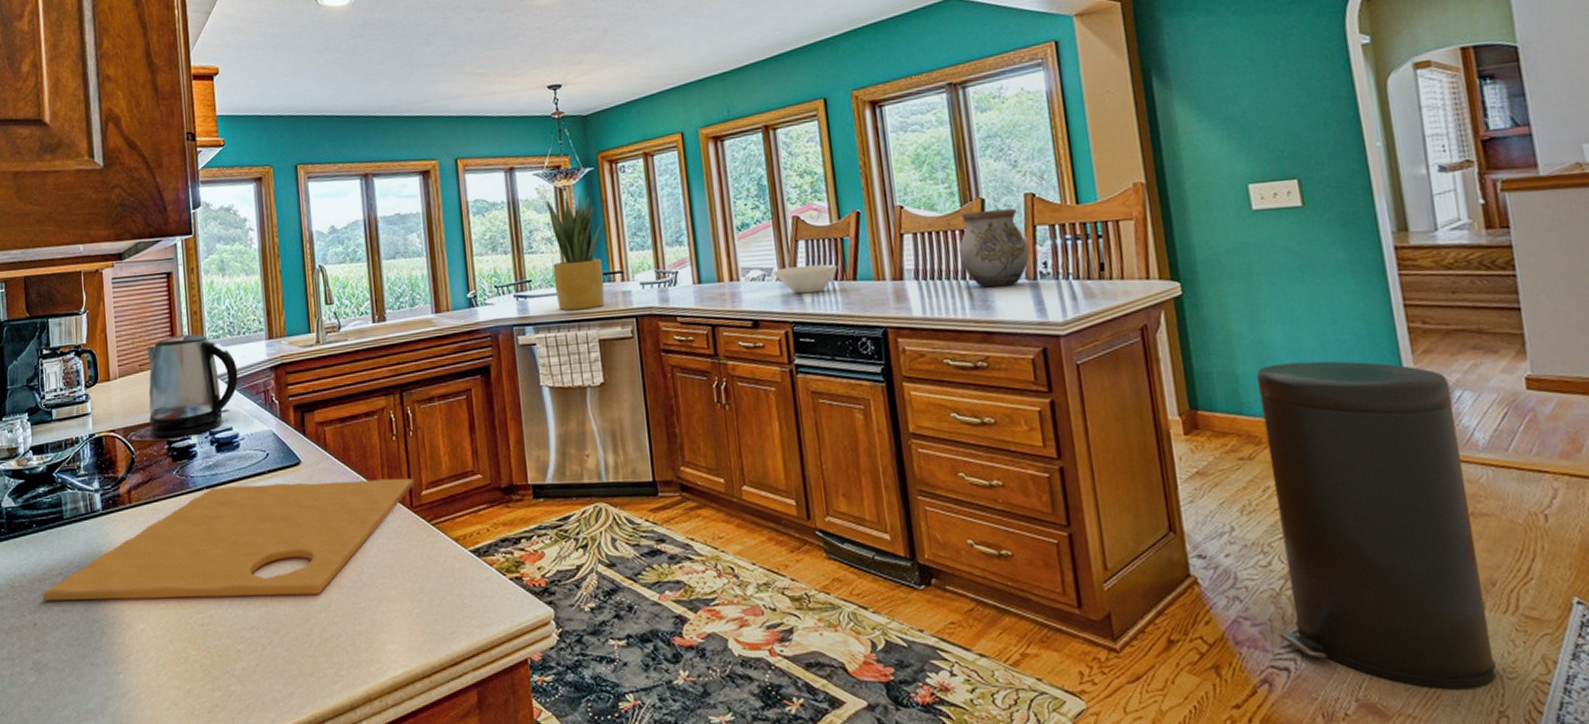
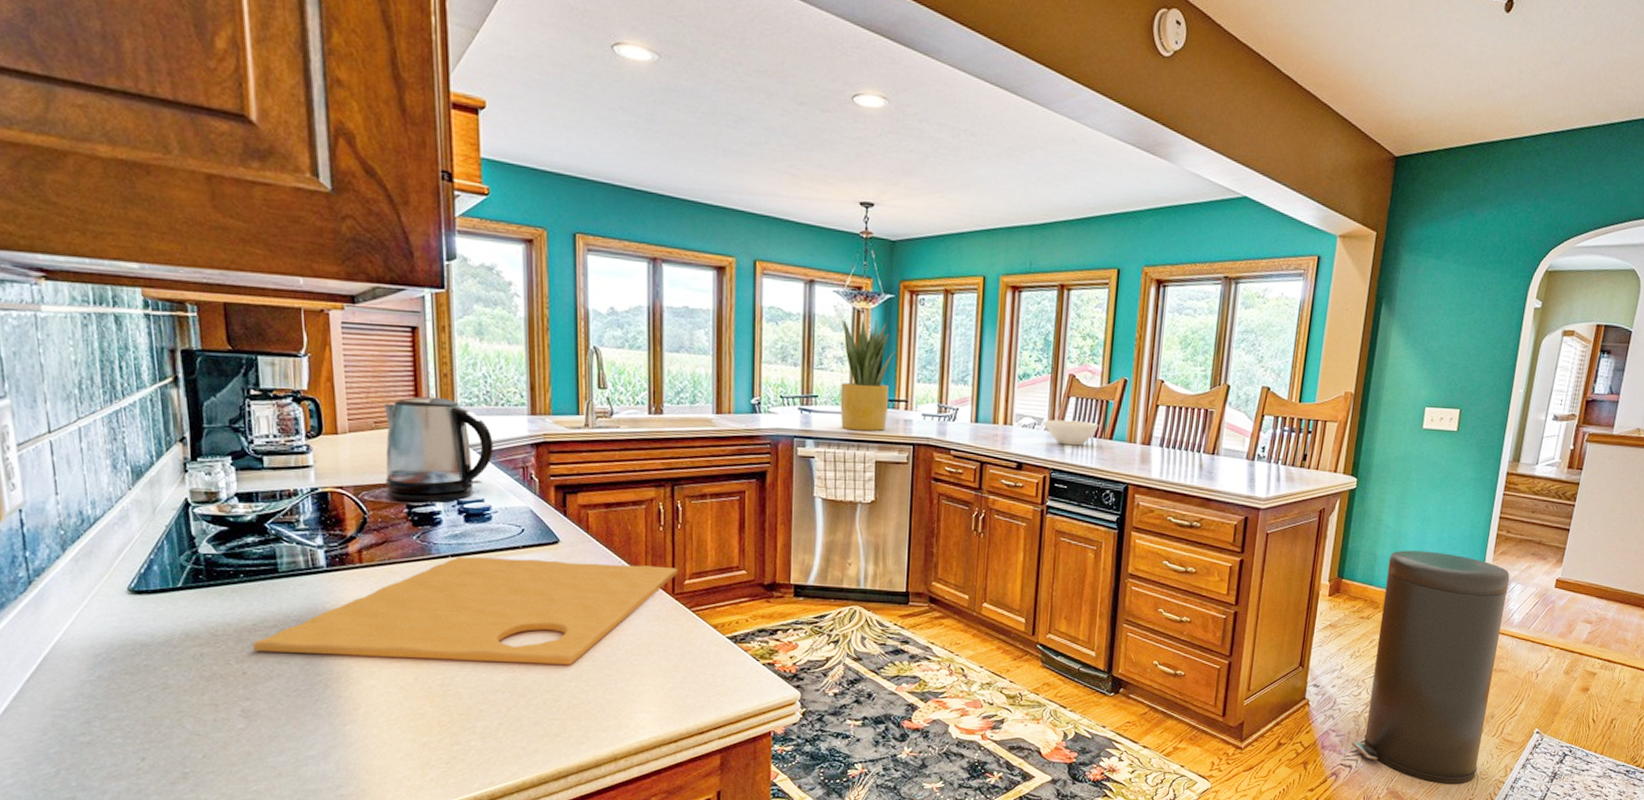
vase: present [959,208,1030,288] -> none [1199,395,1255,463]

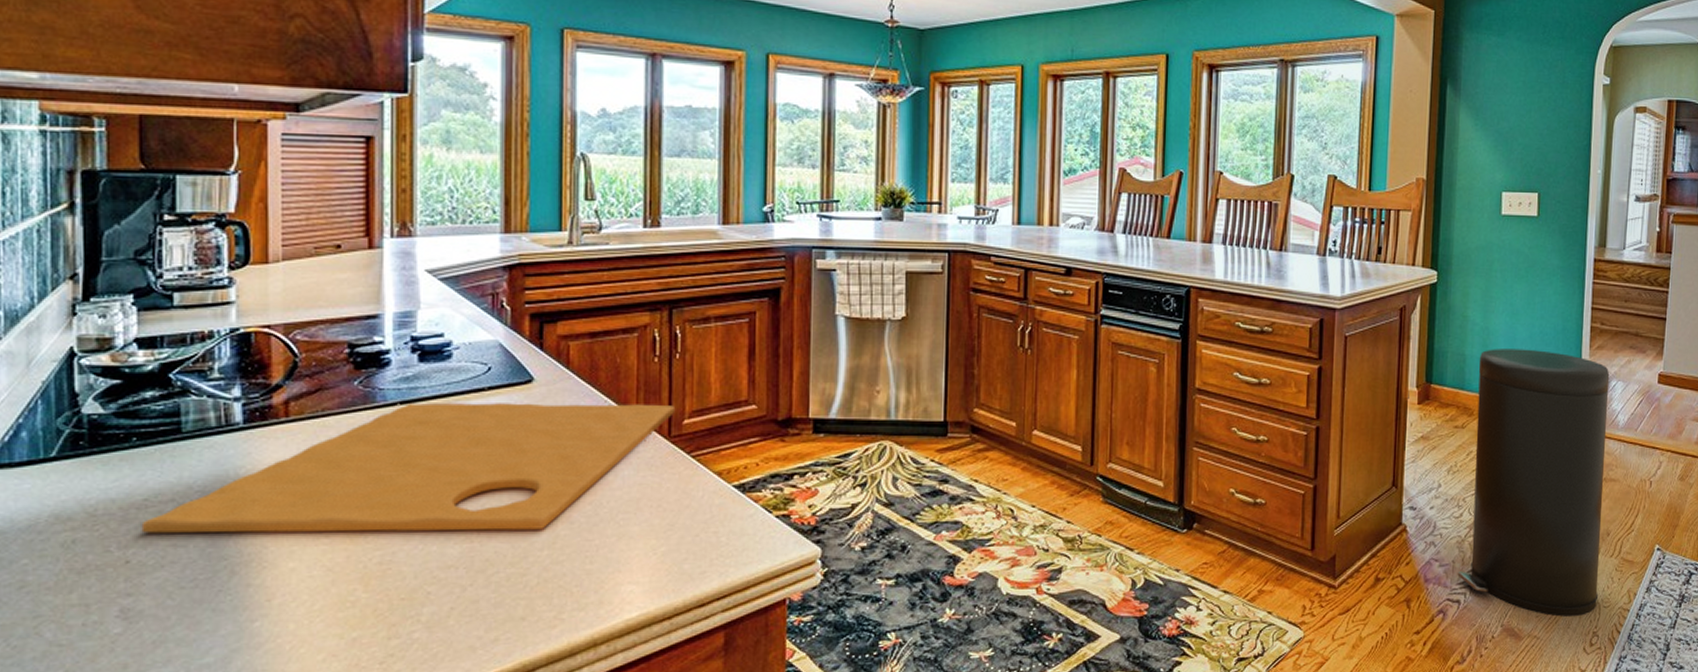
kettle: present [384,396,494,505] -> none [324,216,458,342]
planter: present [840,318,896,432] -> none [864,114,927,239]
bowl: present [1044,419,1099,446] -> none [1094,218,1155,247]

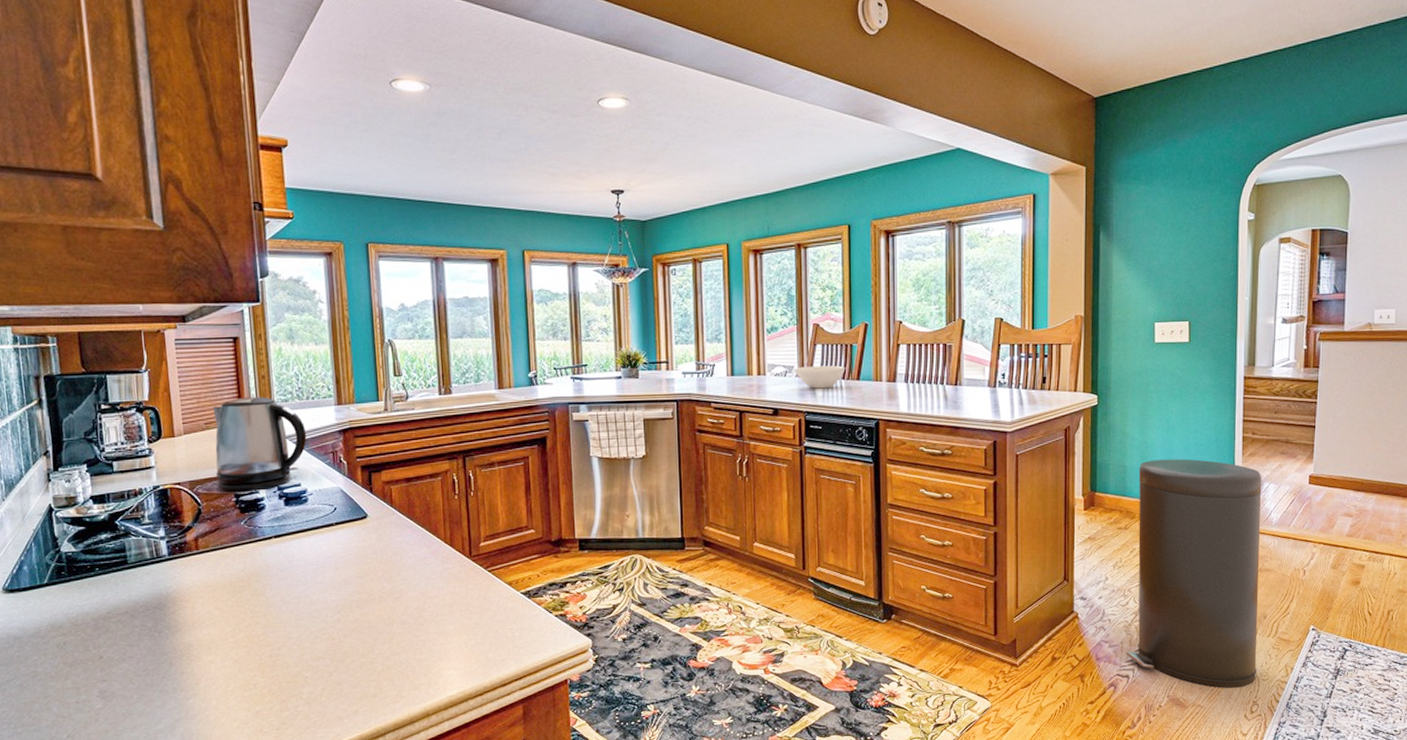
cutting board: present [141,403,676,533] -> none [107,531,474,637]
kettle: none [324,216,458,342] -> present [213,396,307,493]
bowl: none [1094,218,1155,247] -> present [795,365,846,389]

